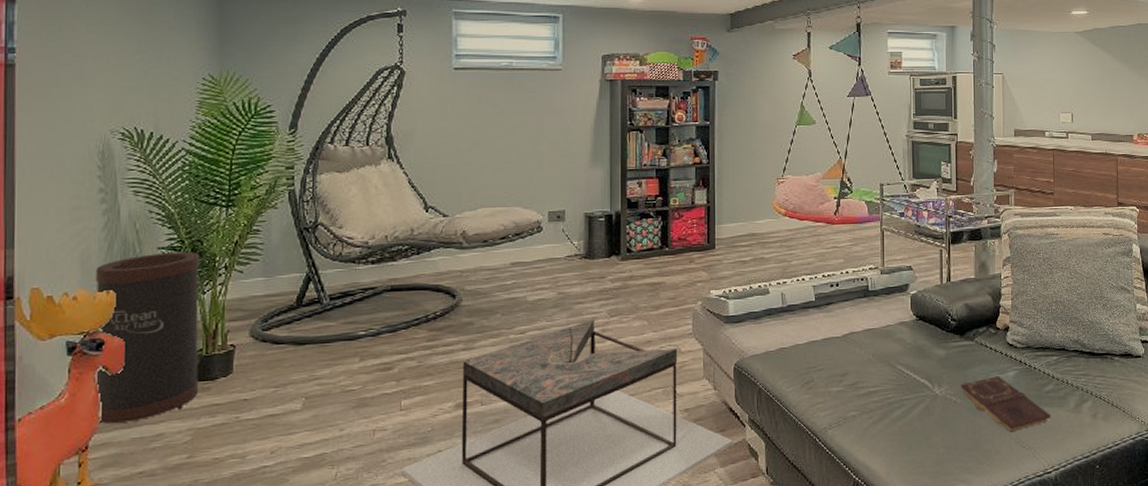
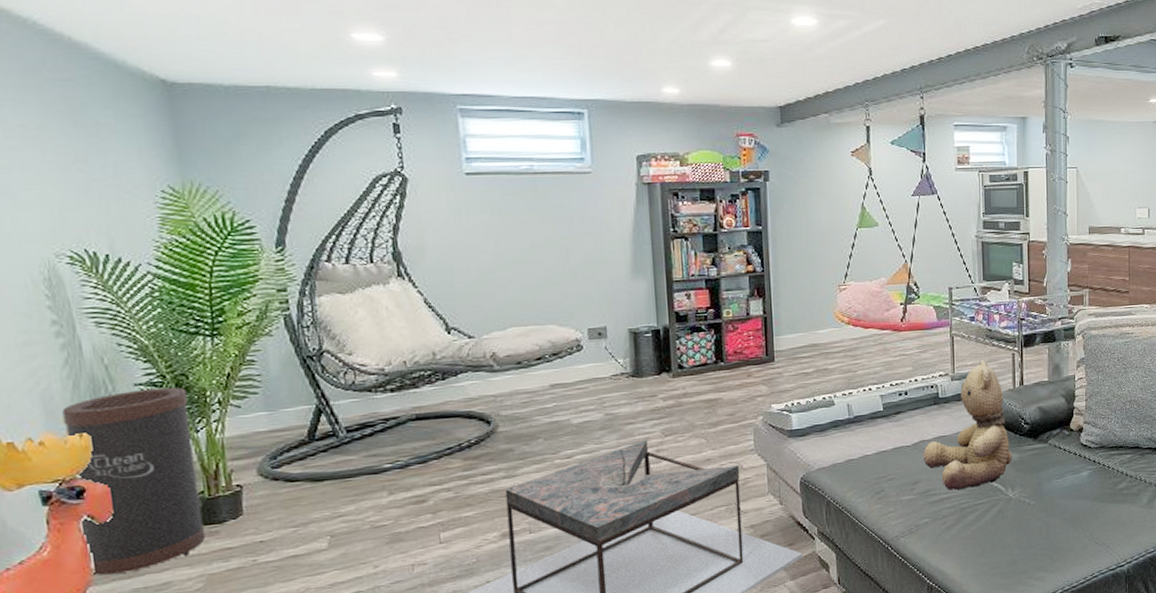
teddy bear: none [852,254,939,385] -> present [923,359,1012,491]
book: present [960,376,1051,432] -> none [1034,476,1124,530]

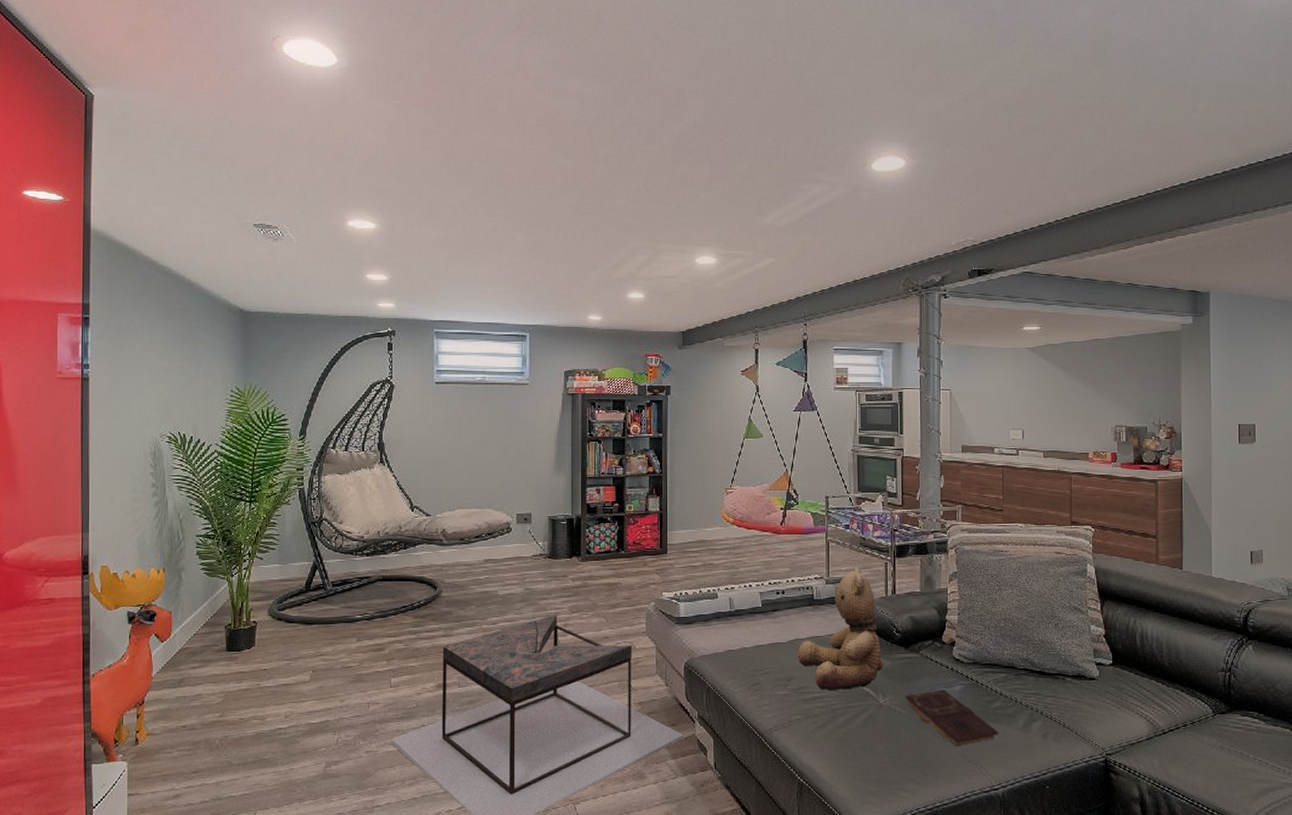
trash can: present [61,387,206,576] -> none [149,539,229,683]
book: none [1034,476,1124,530] -> present [905,689,998,746]

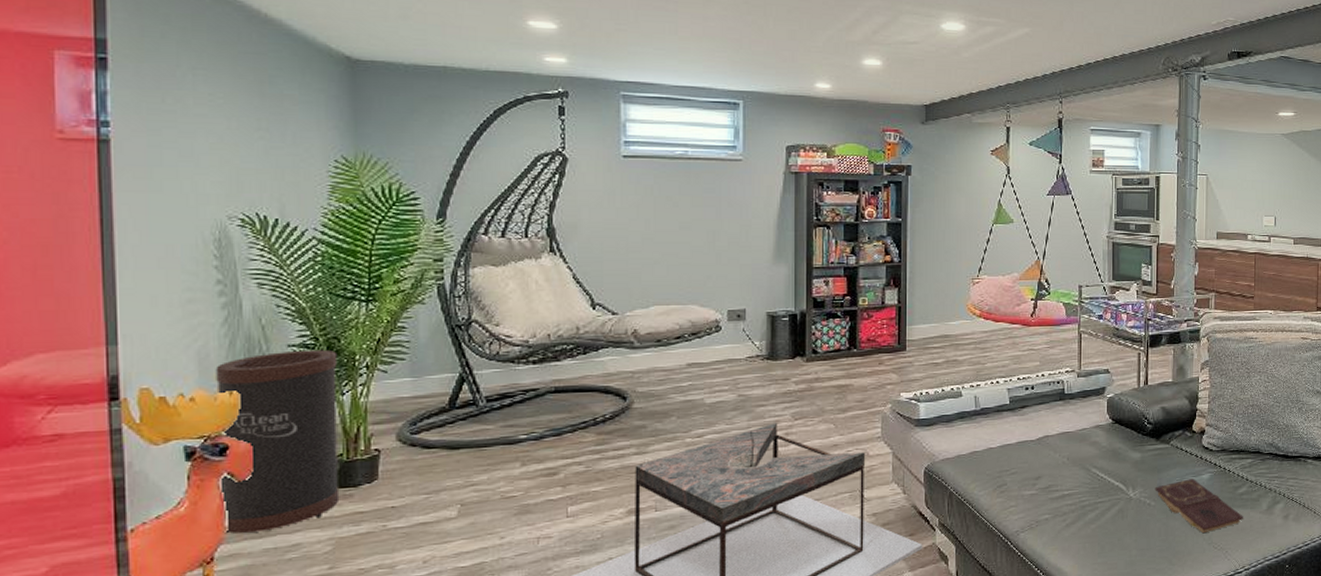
trash can: none [149,539,229,683] -> present [215,349,340,534]
teddy bear: present [797,566,884,691] -> none [1046,357,1135,488]

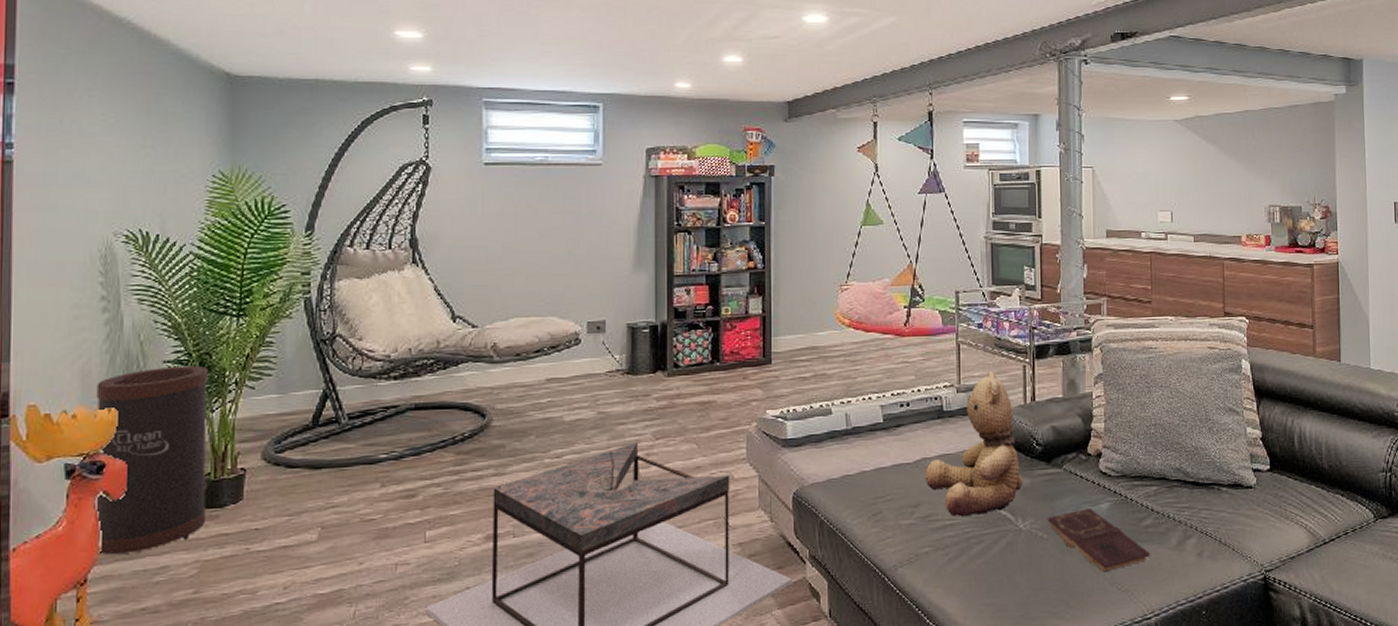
teddy bear: none [1046,357,1135,488] -> present [924,370,1023,517]

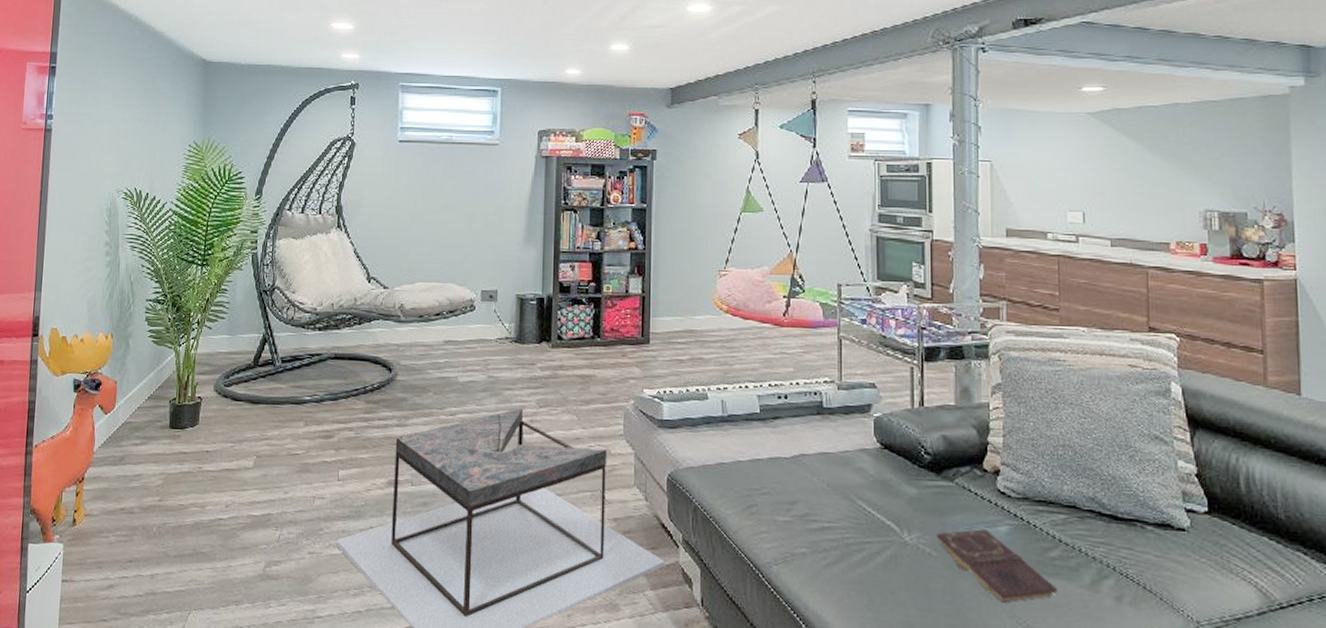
trash can: present [96,365,209,555] -> none [92,304,179,460]
teddy bear: present [924,370,1023,517] -> none [802,369,909,521]

